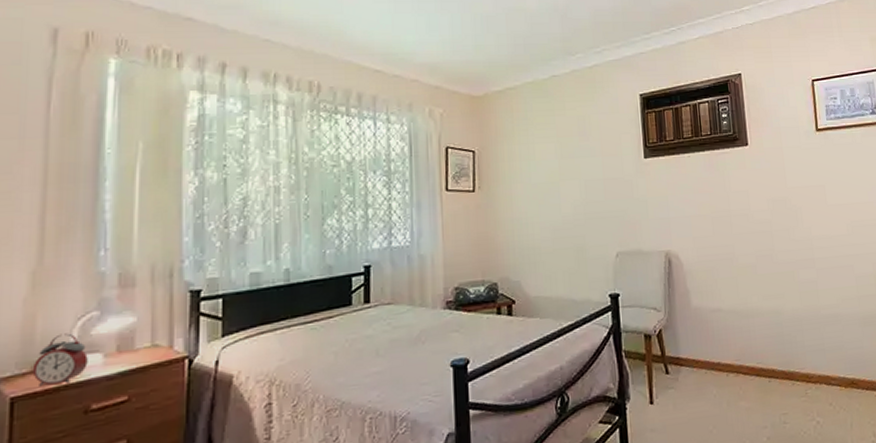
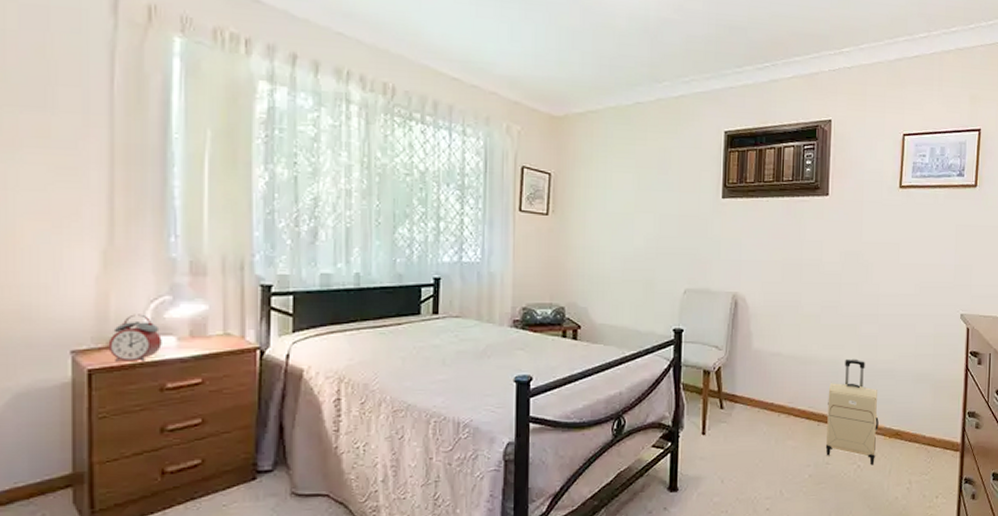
suitcase: none [775,306,834,420] -> present [825,358,879,465]

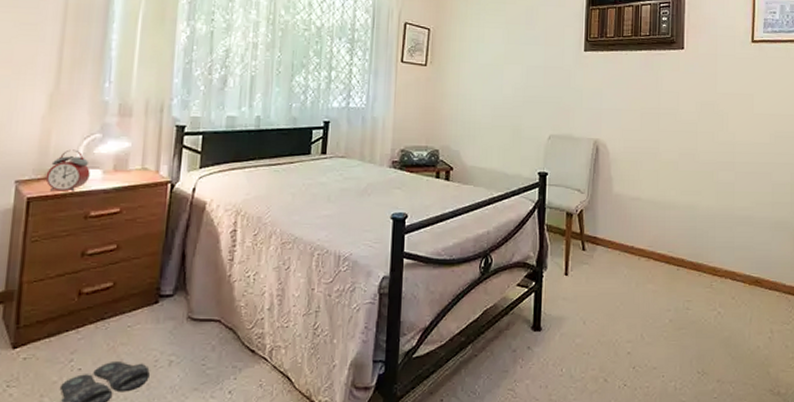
suitcase: present [825,358,879,465] -> none [685,205,738,312]

